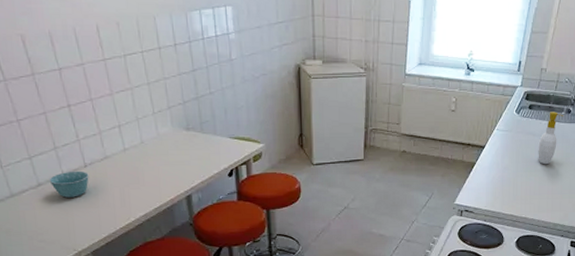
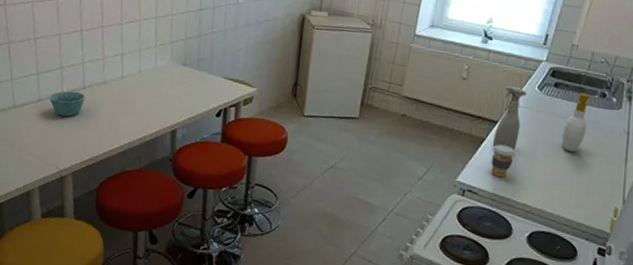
spray bottle: none [482,112,507,169] -> present [492,85,527,150]
coffee cup: none [482,166,502,195] -> present [491,144,516,178]

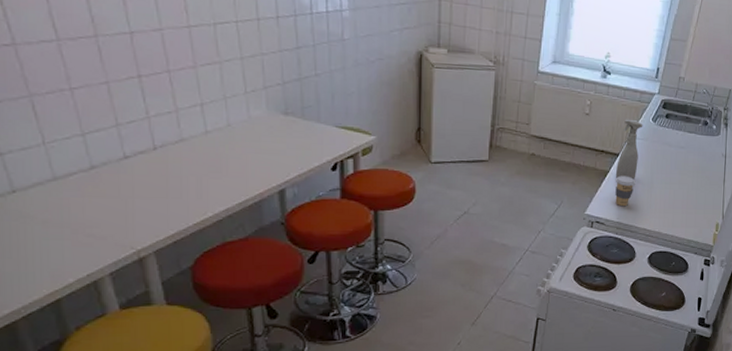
bowl: present [49,90,86,117] -> none [106,153,158,185]
soap bottle: present [562,93,596,153] -> none [673,122,700,178]

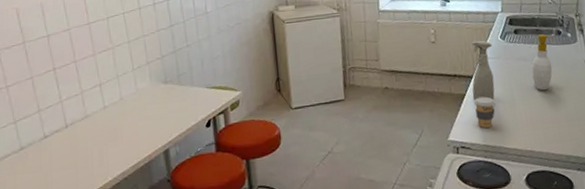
soap bottle: none [673,122,700,178] -> present [531,34,554,91]

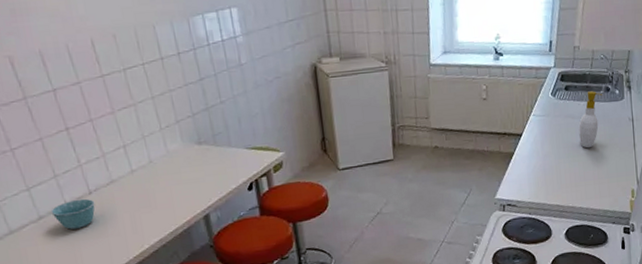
bowl: none [31,131,69,160] -> present [51,198,95,230]
spray bottle: present [472,40,495,100] -> none [520,97,543,158]
coffee cup: present [473,96,496,129] -> none [521,154,543,186]

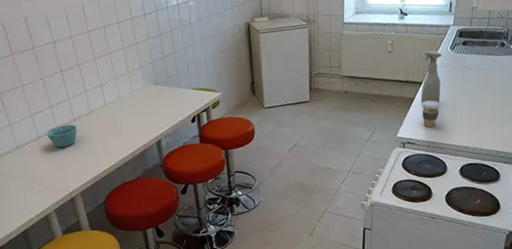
spray bottle: none [520,97,543,158] -> present [420,51,442,103]
coffee cup: none [521,154,543,186] -> present [421,100,441,127]
soap bottle: present [579,91,602,149] -> none [475,46,498,96]

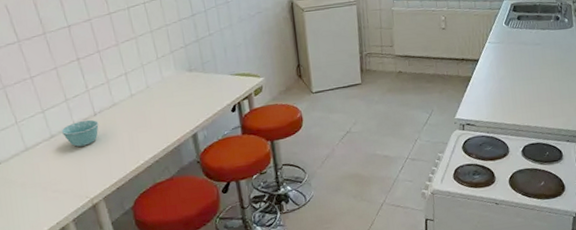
spray bottle: present [420,51,442,103] -> none [477,26,498,82]
coffee cup: present [421,100,441,127] -> none [478,78,499,107]

